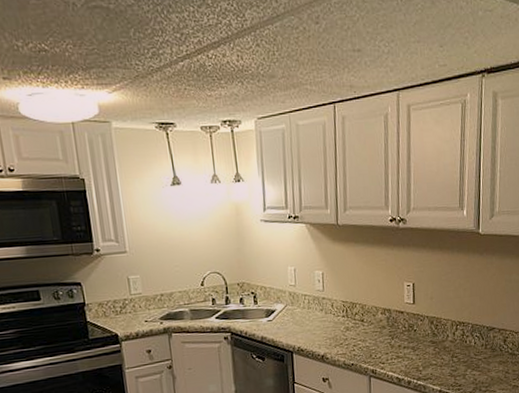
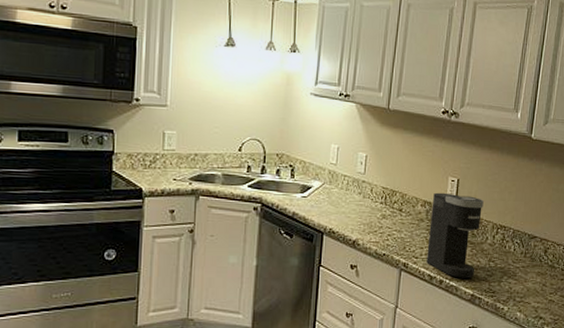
coffee maker: none [391,298,441,377] -> present [426,192,484,278]

